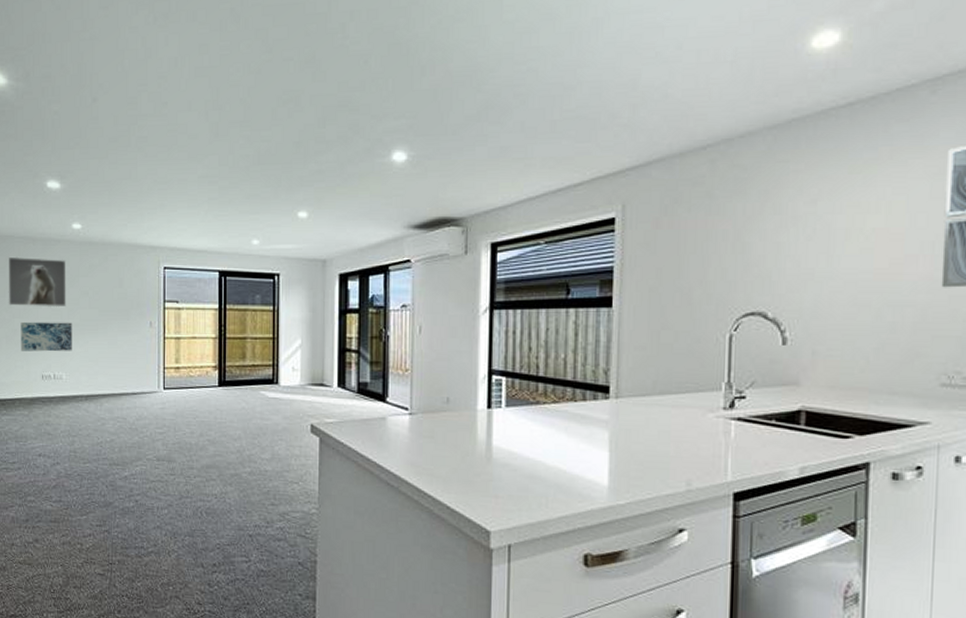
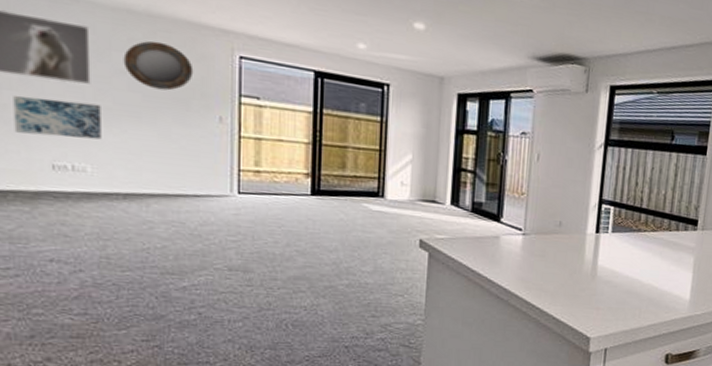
home mirror: none [86,264,132,304] -> present [123,41,194,91]

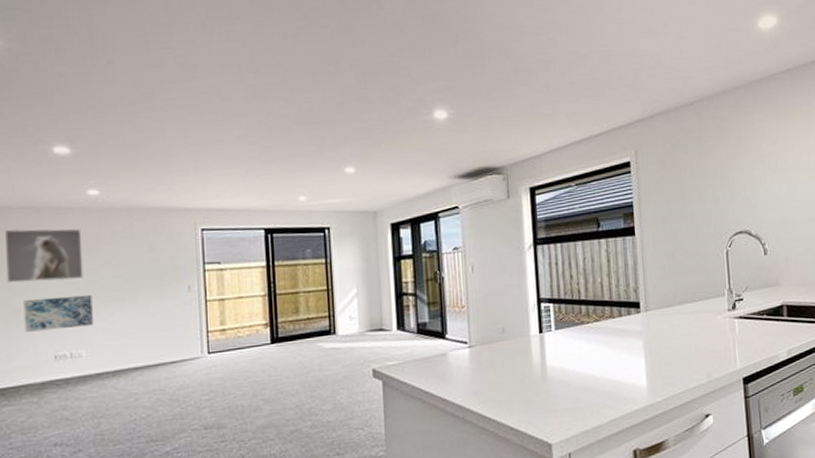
home mirror: present [123,41,194,91] -> none [108,230,165,272]

